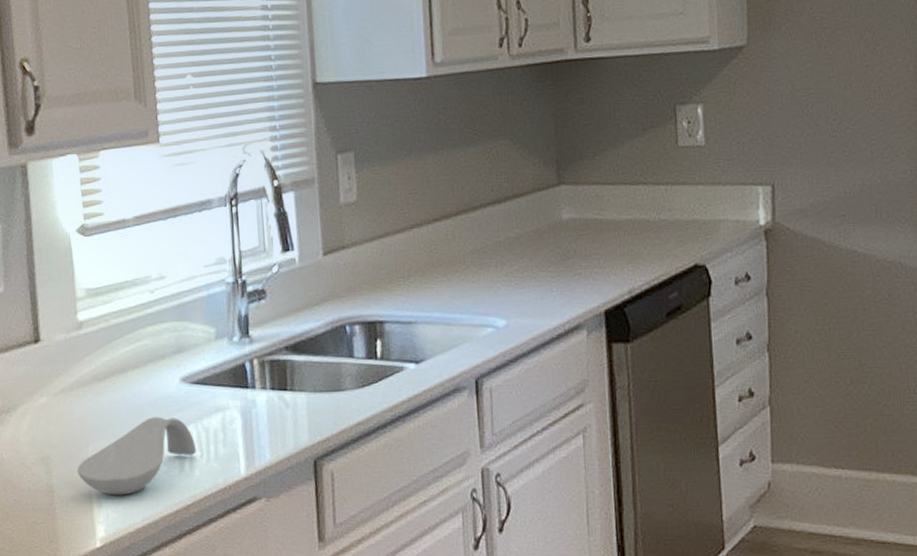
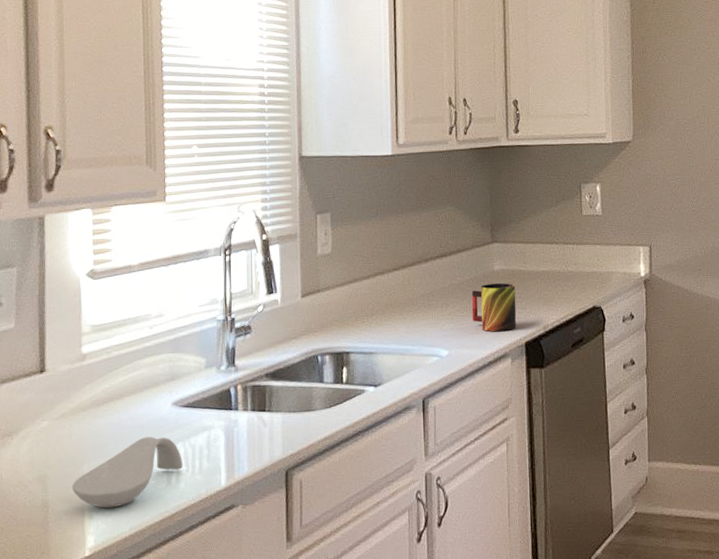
mug: none [534,236,593,297] -> present [471,283,517,332]

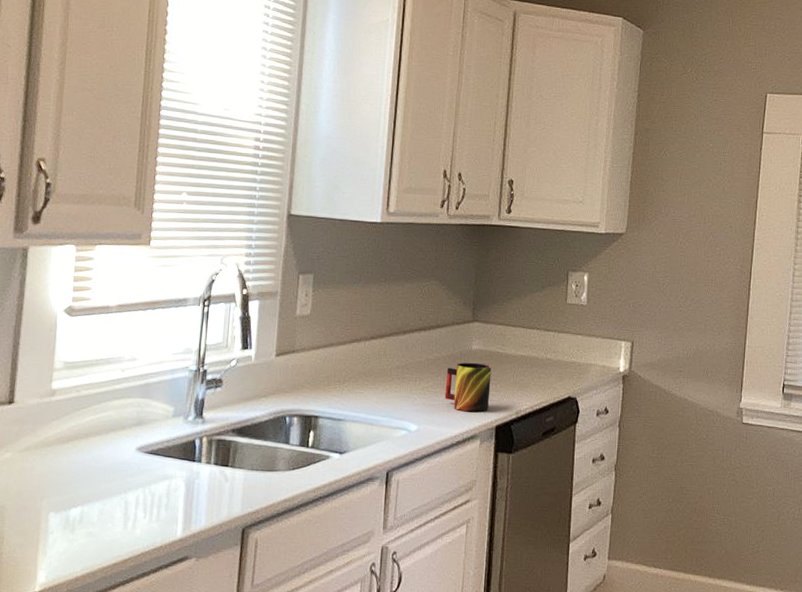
spoon rest: present [72,437,182,508] -> none [29,479,141,546]

